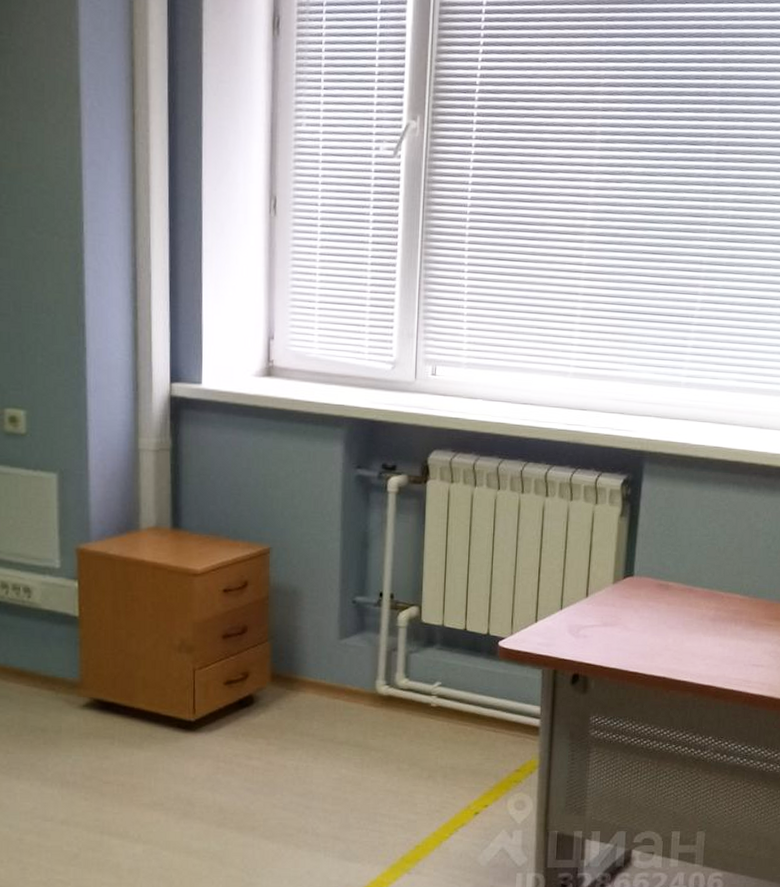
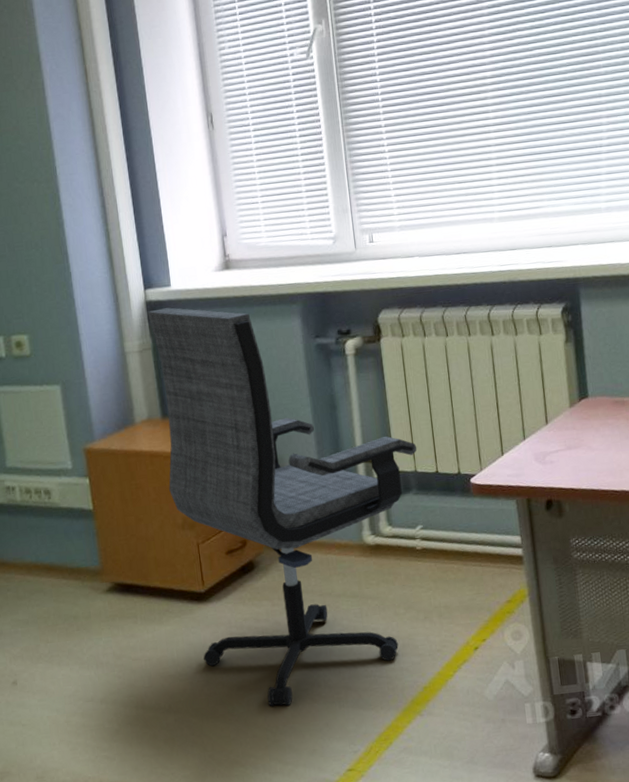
office chair: none [169,407,448,849] -> present [147,307,417,707]

